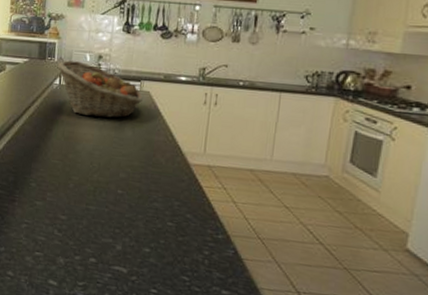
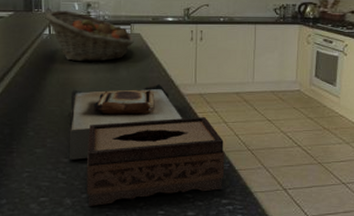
toast: none [67,144,188,219] -> present [69,84,184,160]
tissue box: none [79,183,231,278] -> present [86,117,225,206]

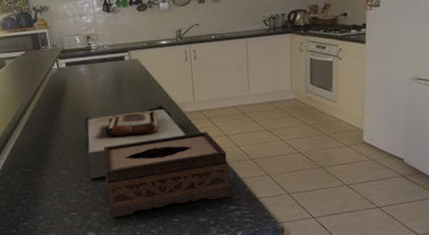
fruit basket: present [45,11,134,62] -> none [52,45,133,91]

